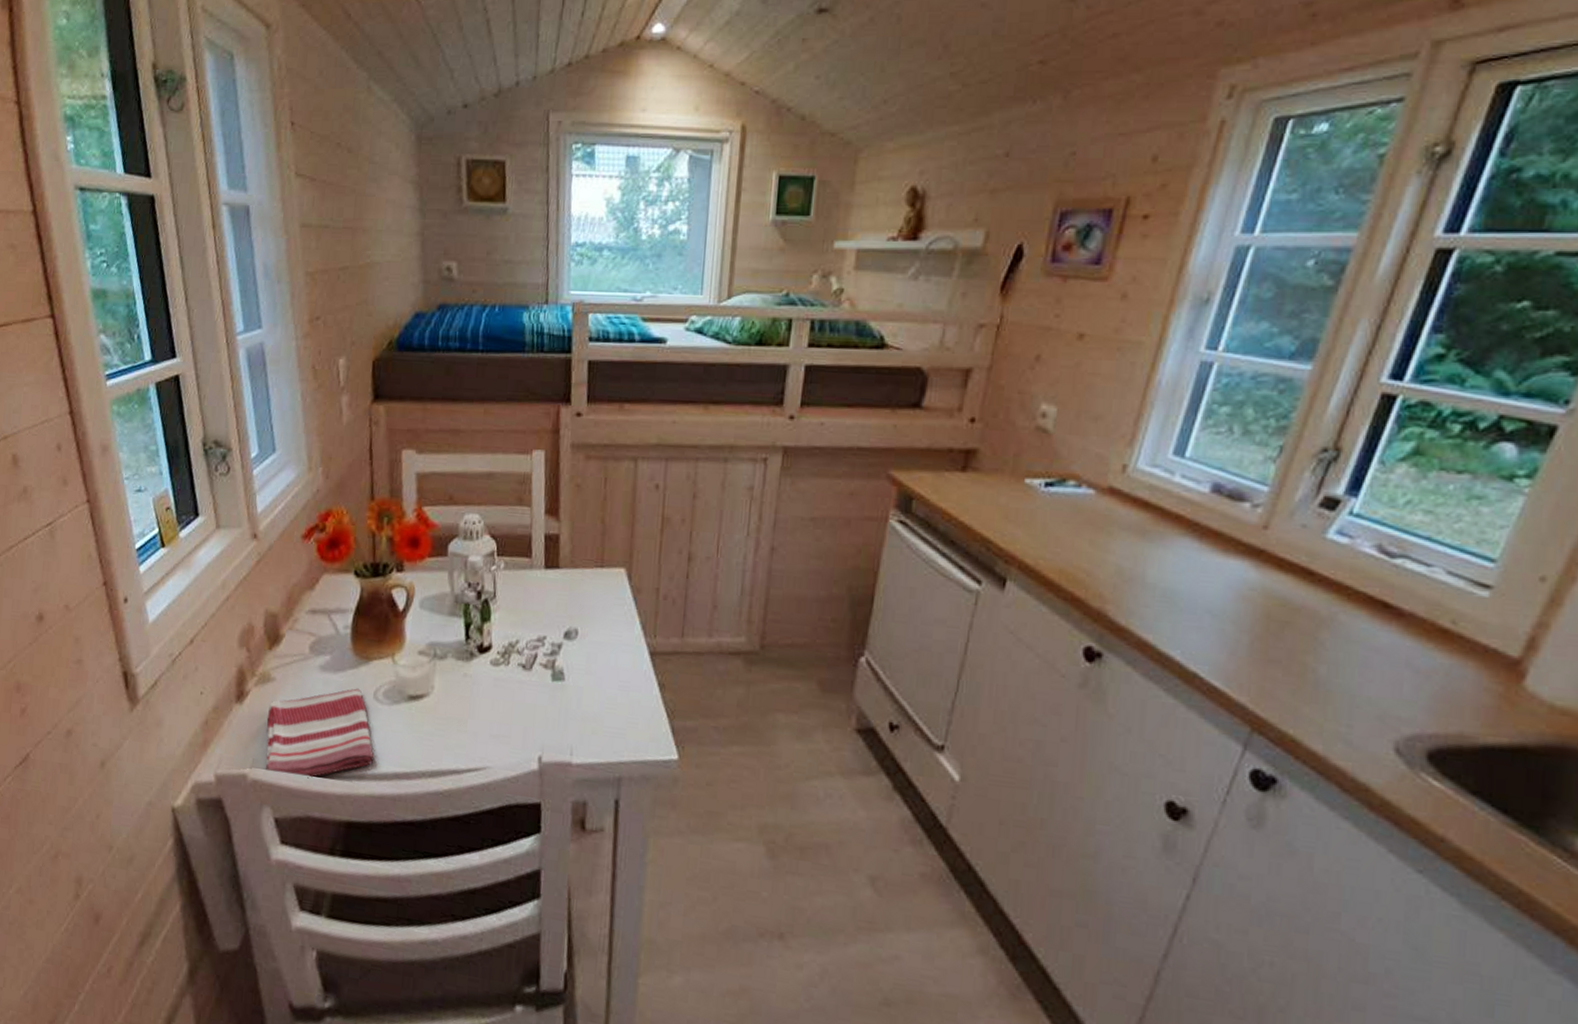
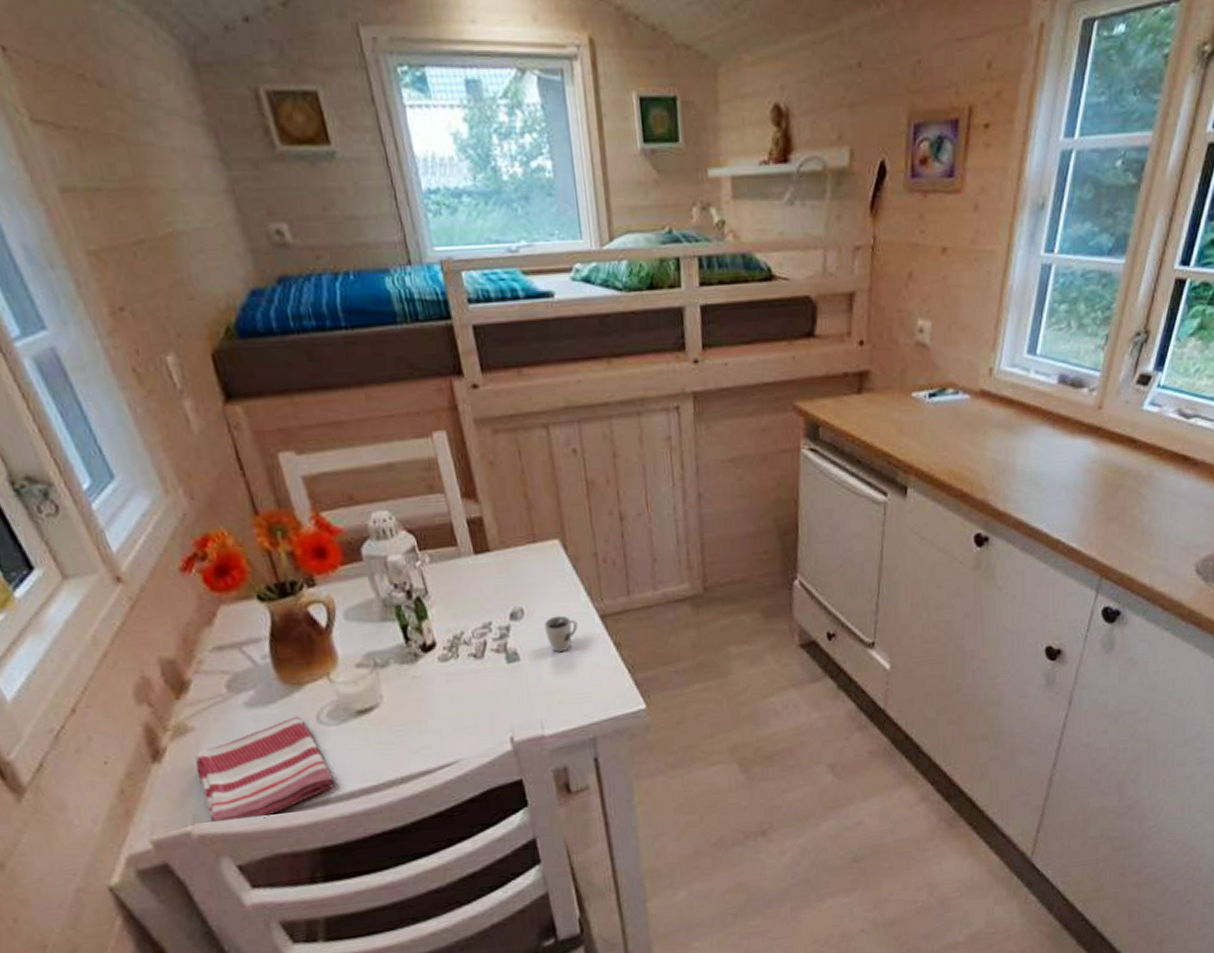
cup: none [593,643,627,681] -> present [544,615,578,652]

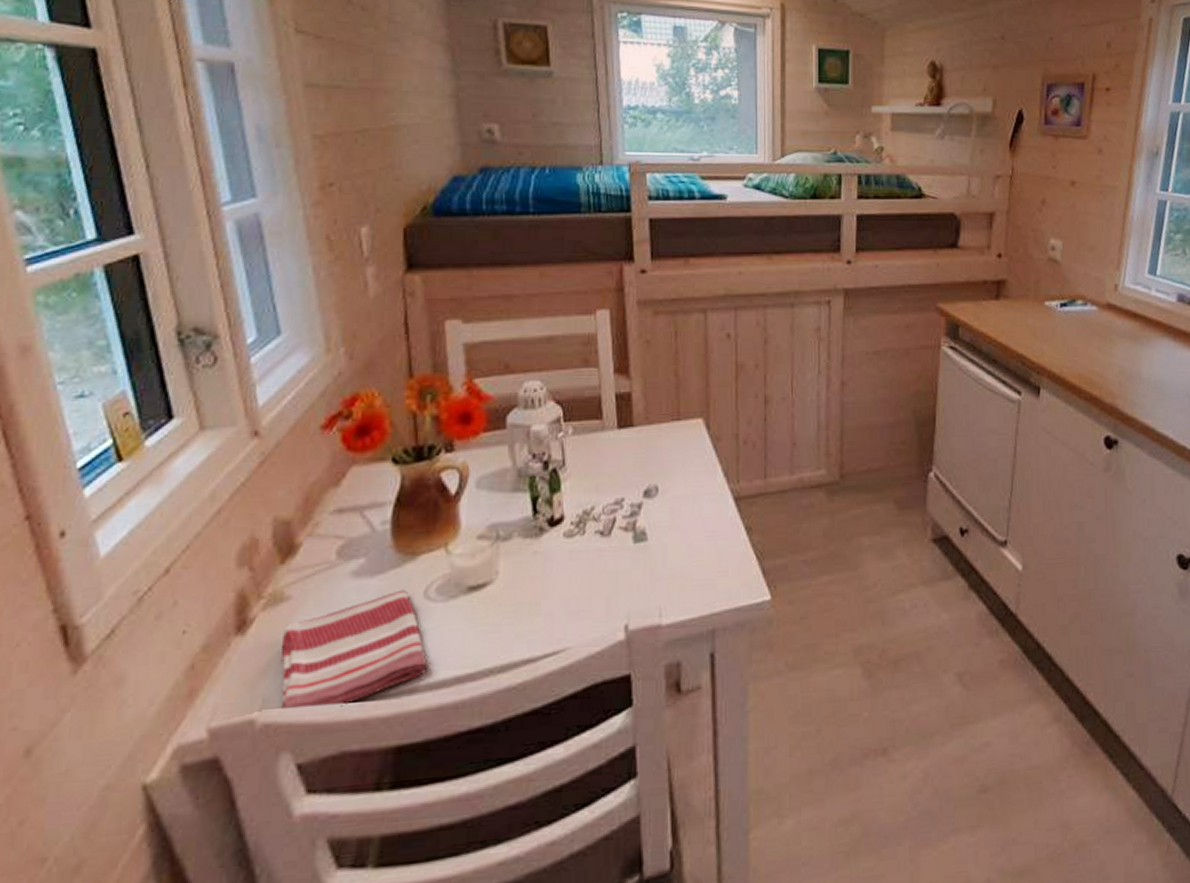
cup: present [544,615,578,652] -> none [676,495,711,533]

